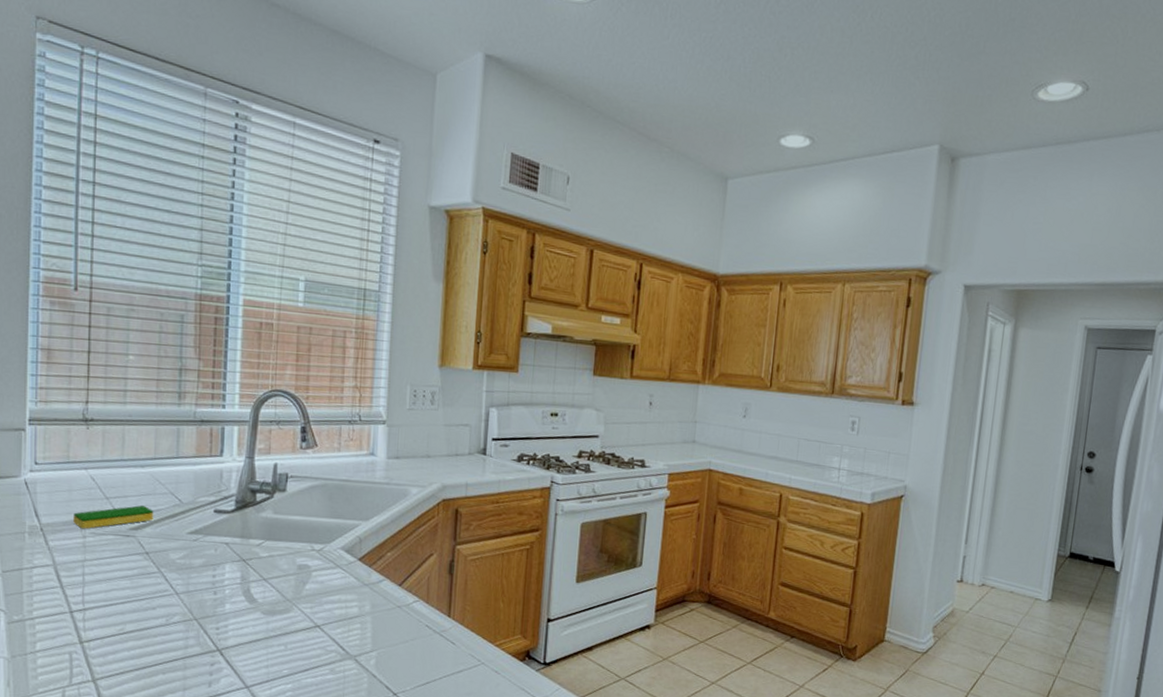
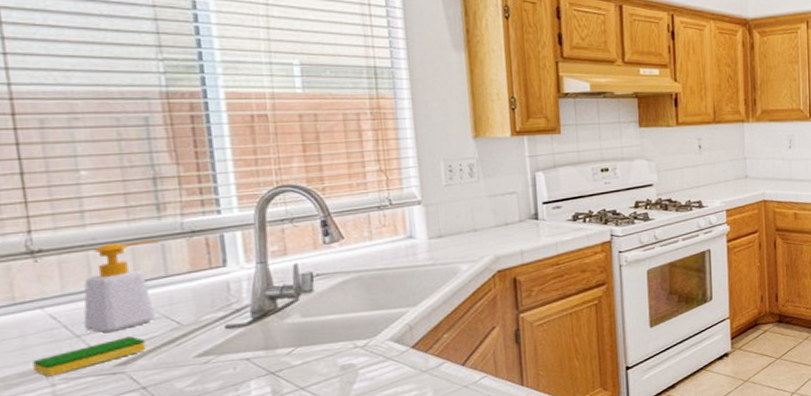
soap bottle: none [113,421,177,500] -> present [83,240,160,333]

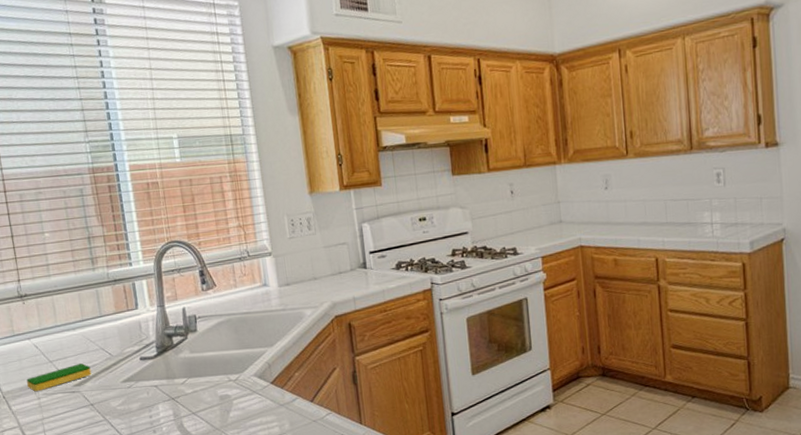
soap bottle: present [83,240,160,333] -> none [52,287,96,360]

